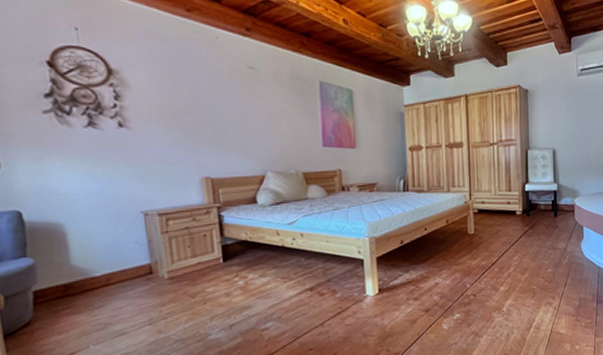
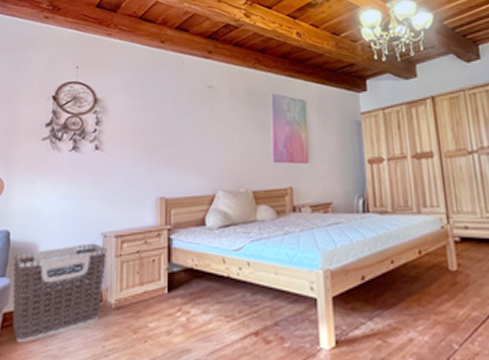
clothes hamper: none [33,221,153,316] -> present [12,243,107,343]

